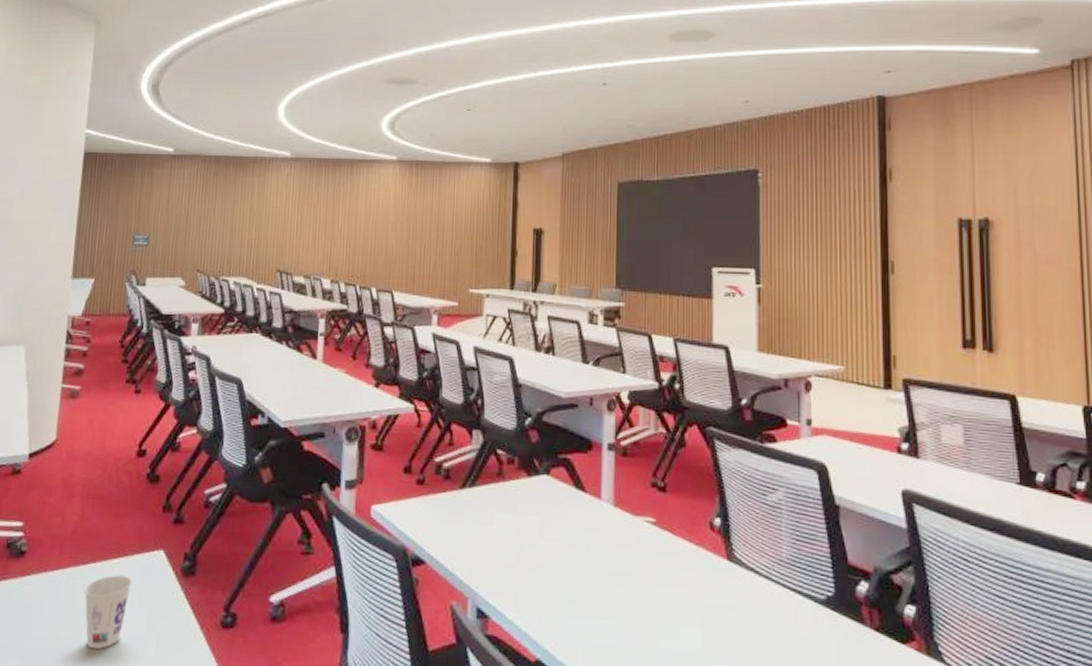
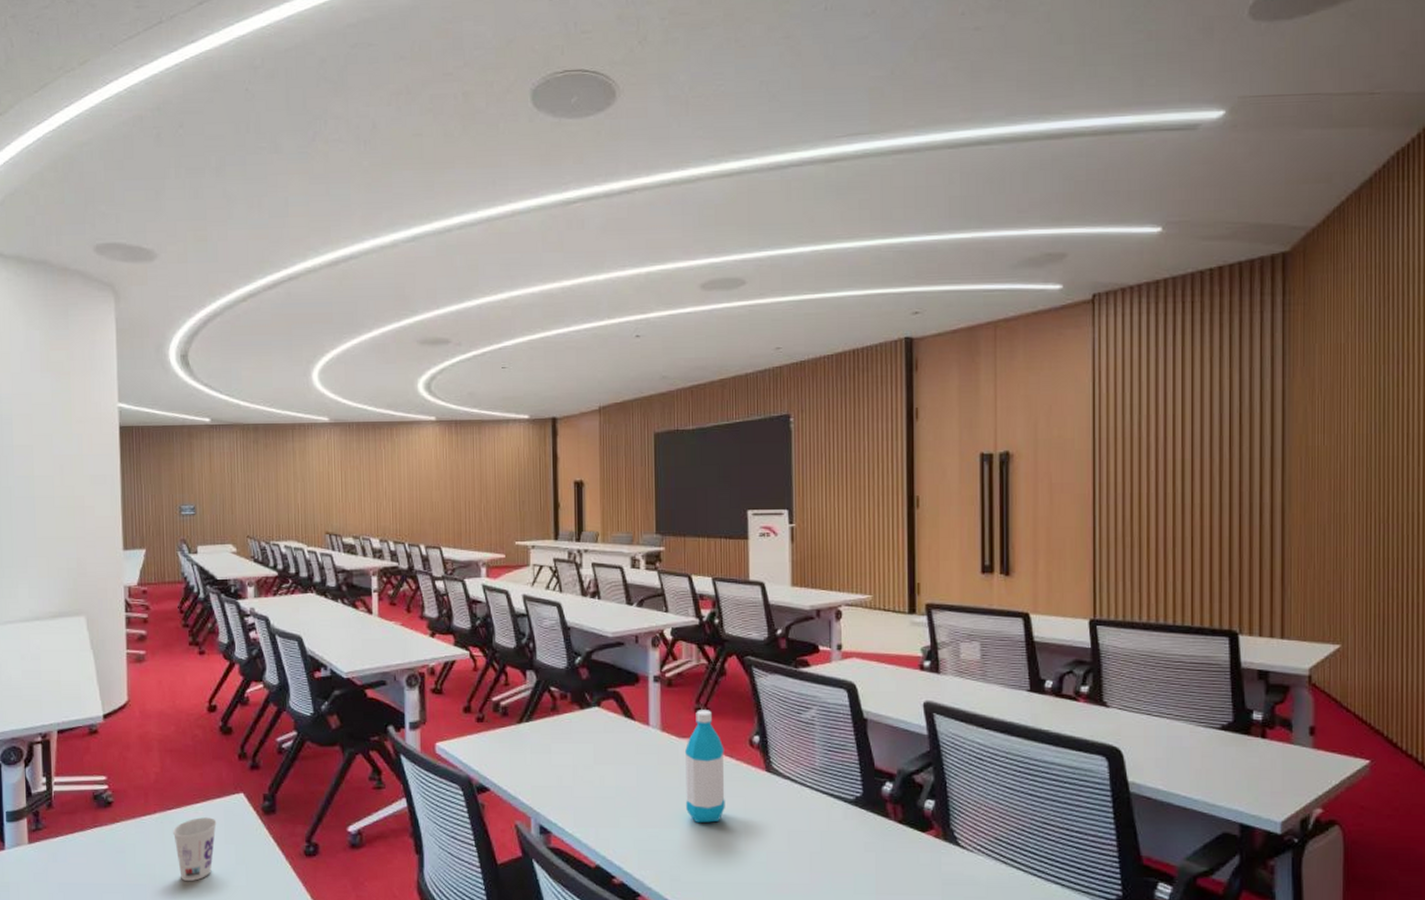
water bottle: none [638,484,682,617] -> present [685,710,725,823]

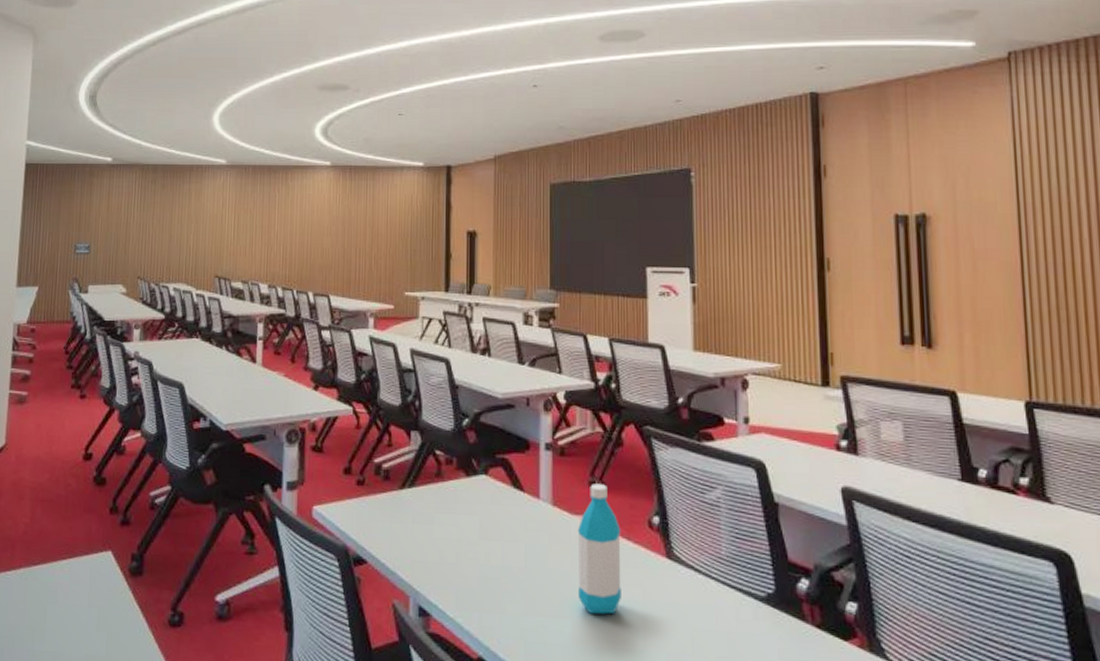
cup: present [172,817,217,882] -> none [35,575,82,648]

